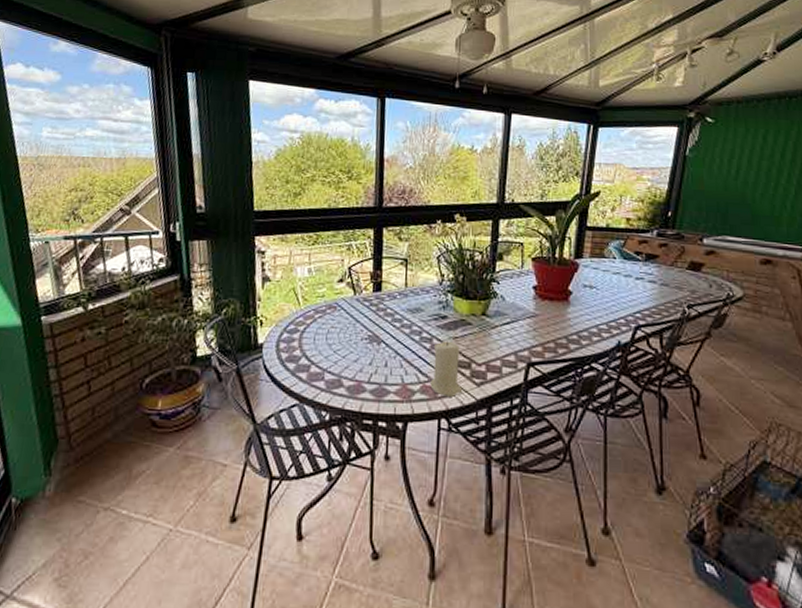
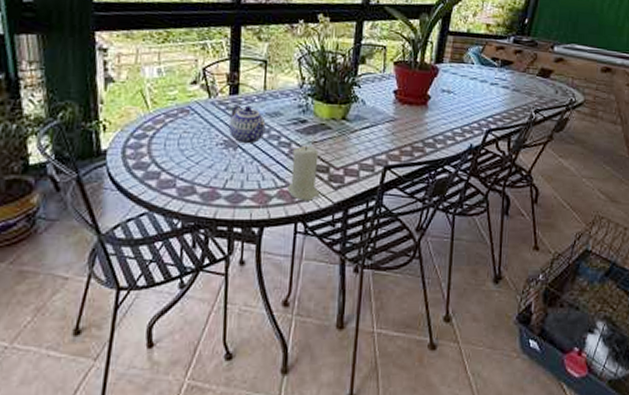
teapot: none [372,302,408,339] -> present [228,105,266,144]

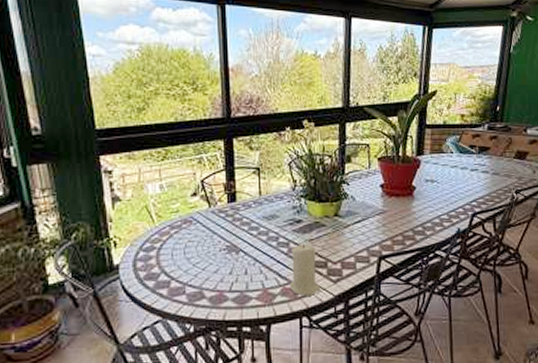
teapot: present [228,105,266,144] -> none [229,211,264,248]

